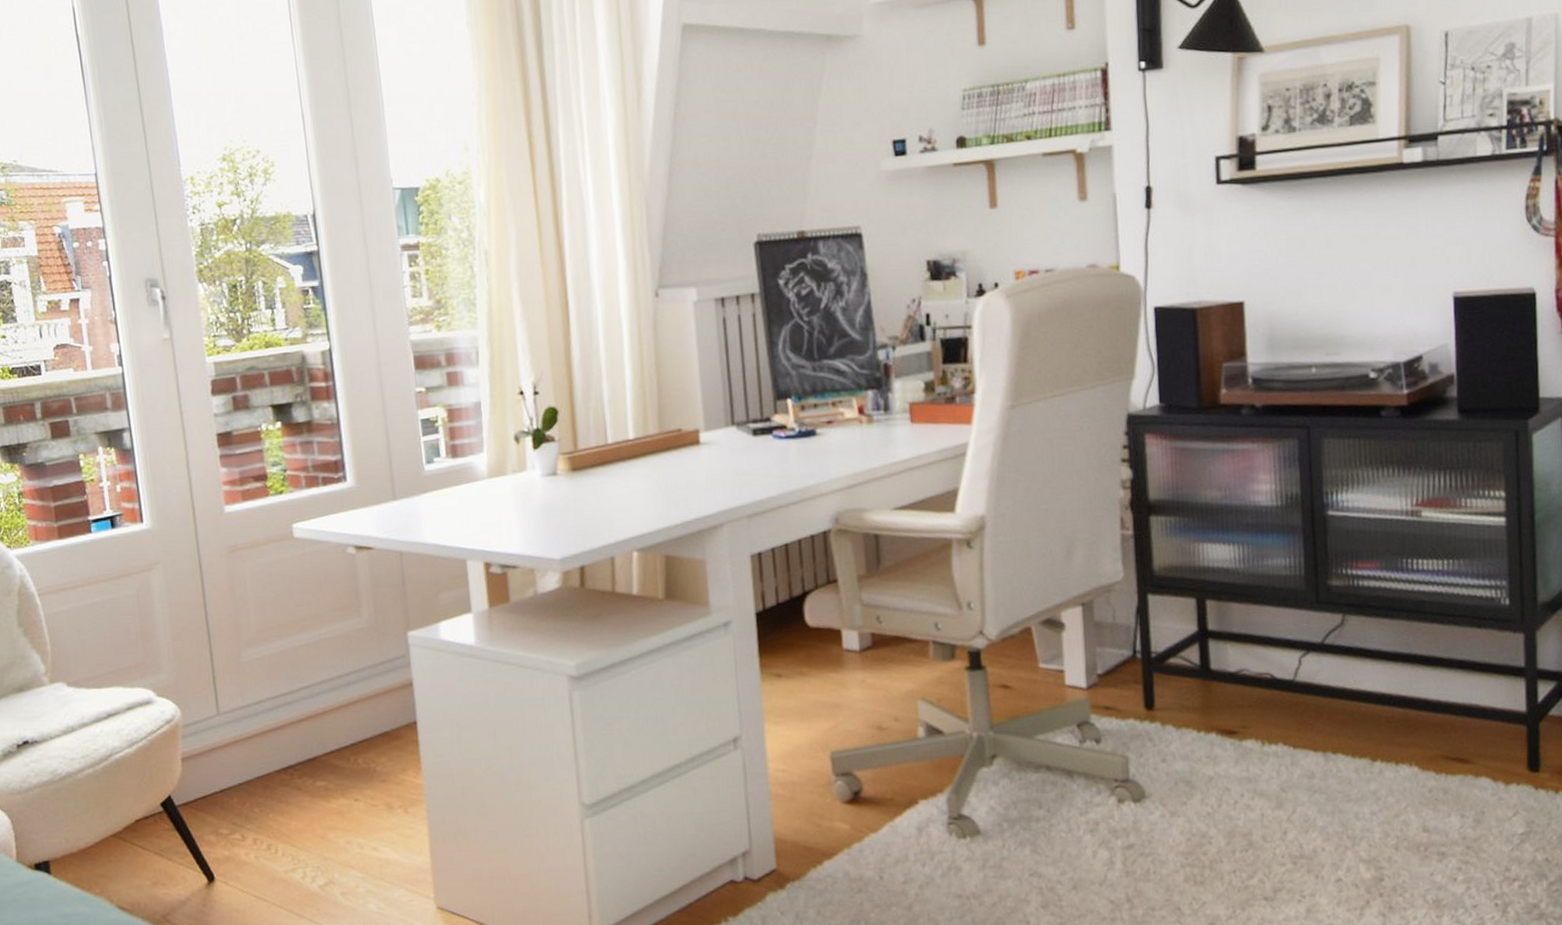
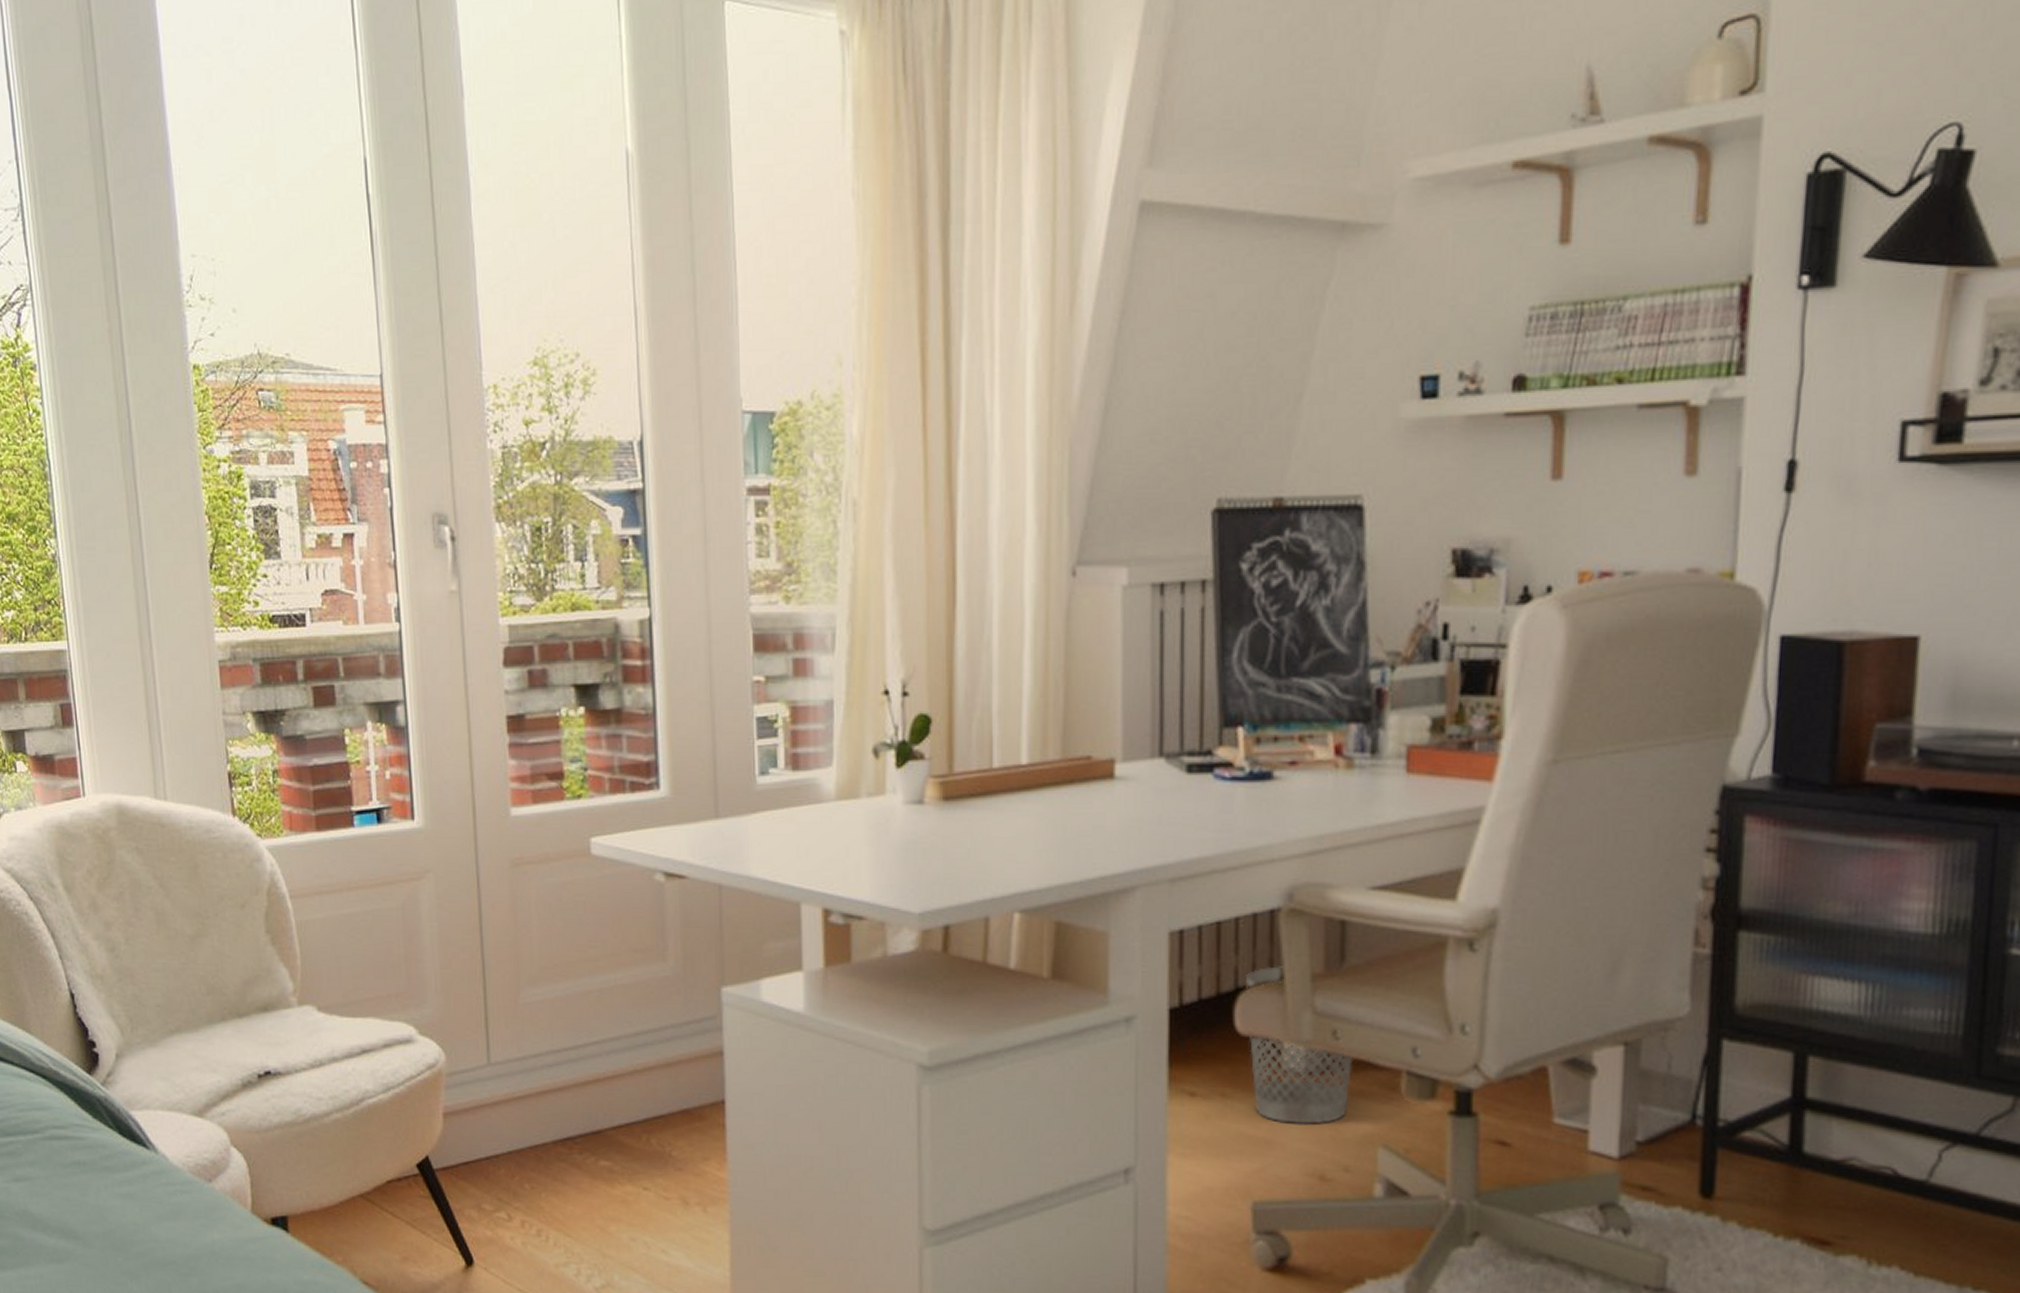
wastebasket: none [810,572,894,690] -> present [1246,966,1354,1125]

